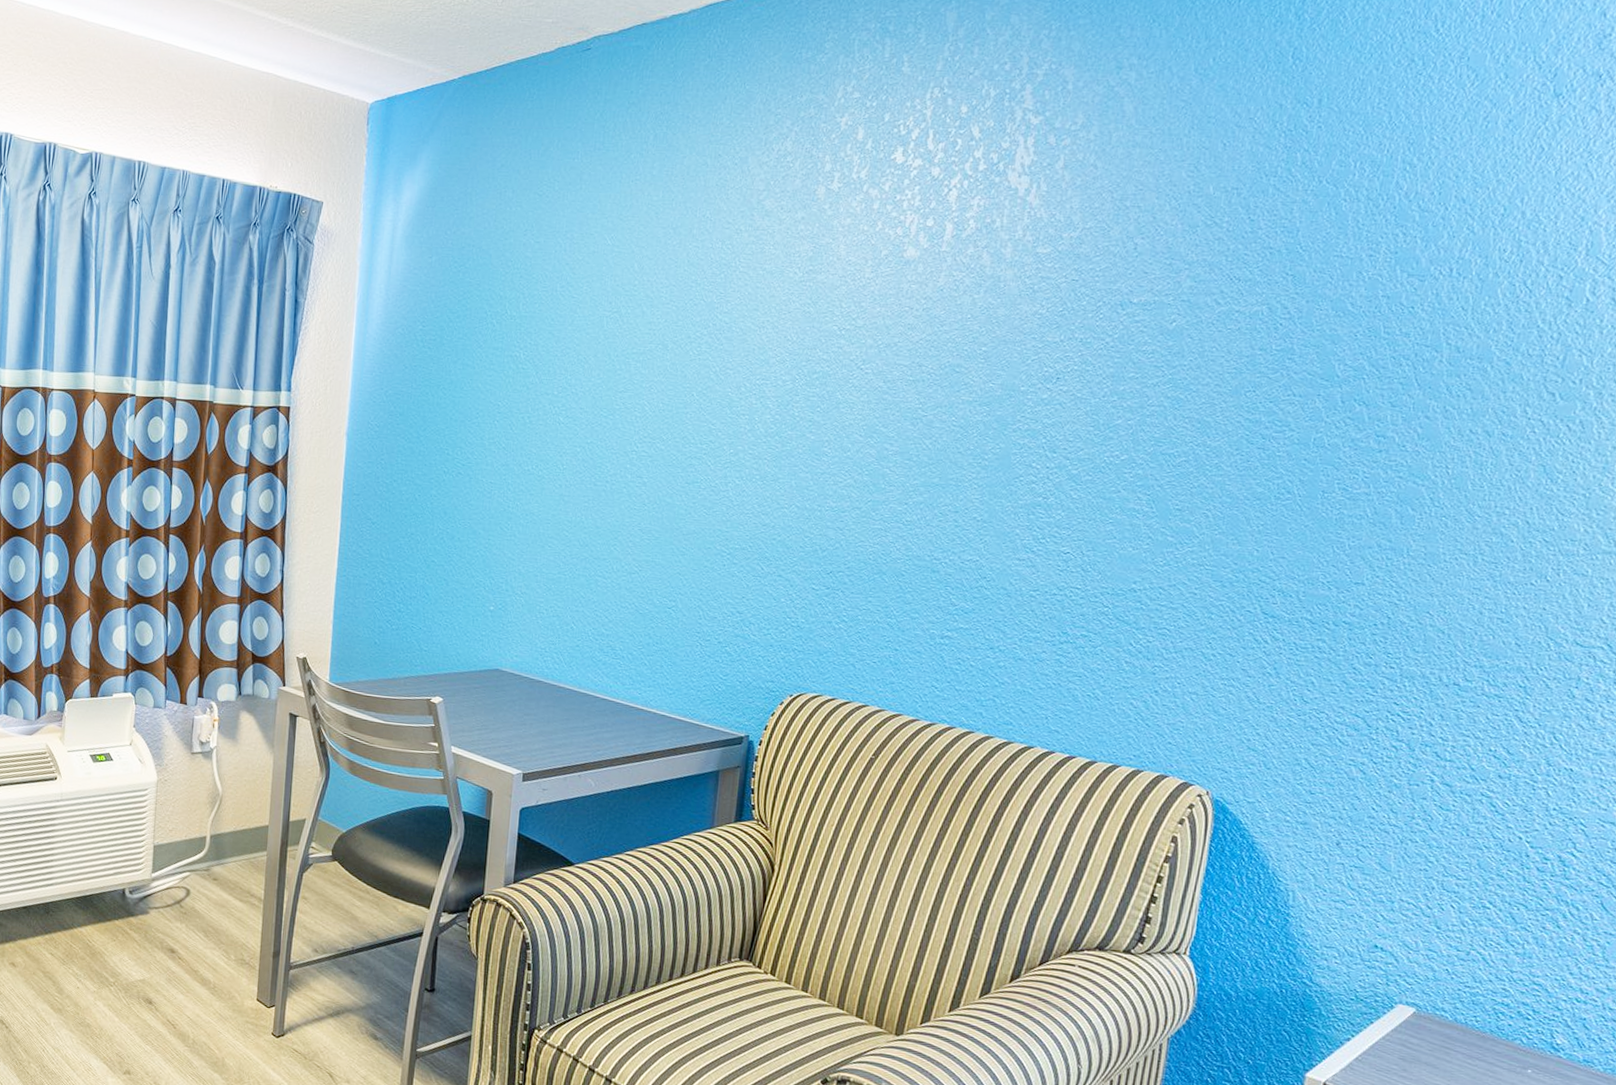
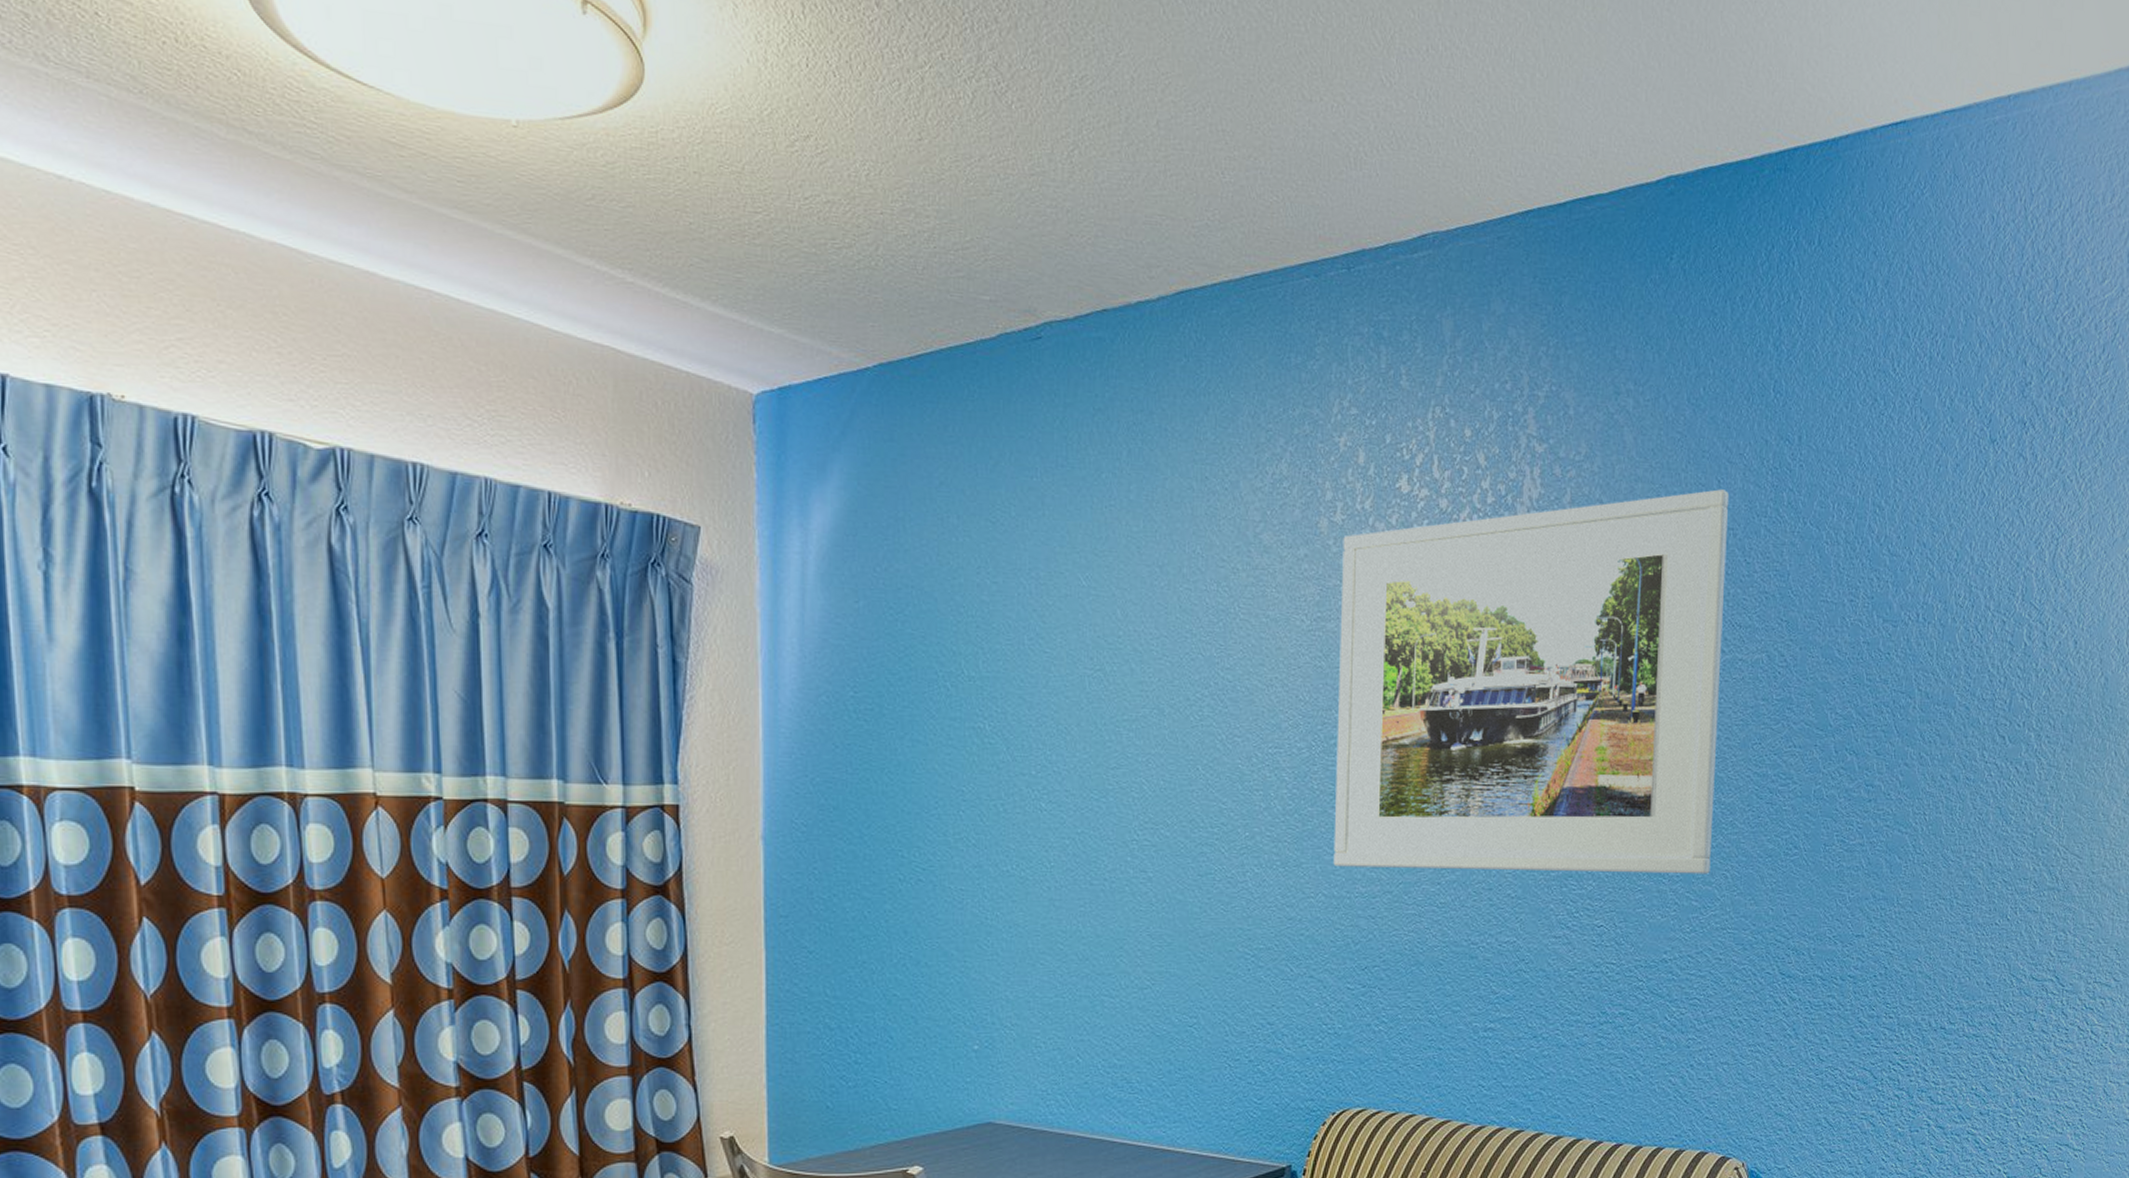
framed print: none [807,152,1236,513] -> present [1333,489,1730,874]

